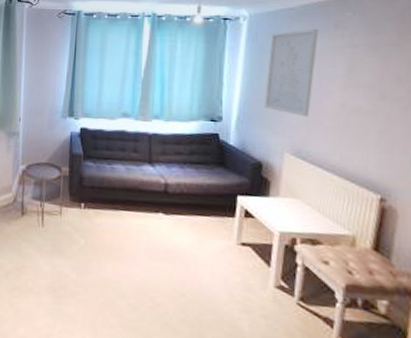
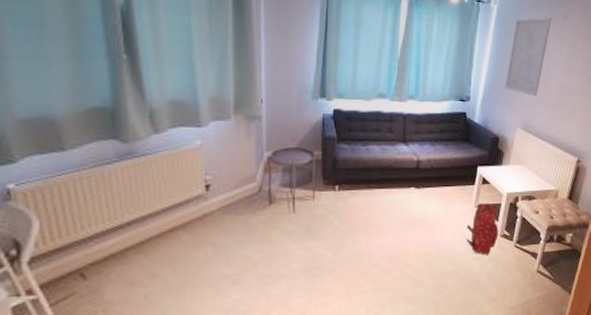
backpack: none [227,240,272,310] -> present [466,202,499,255]

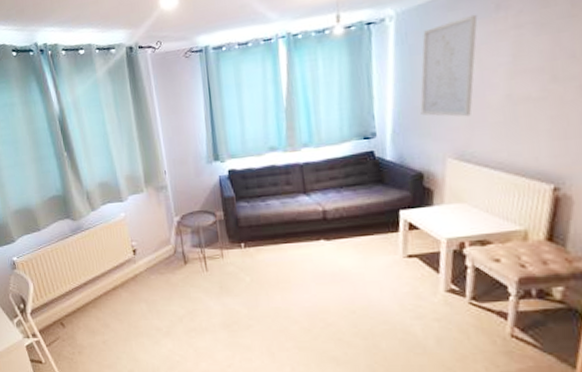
backpack: present [466,202,499,255] -> none [395,252,443,314]

